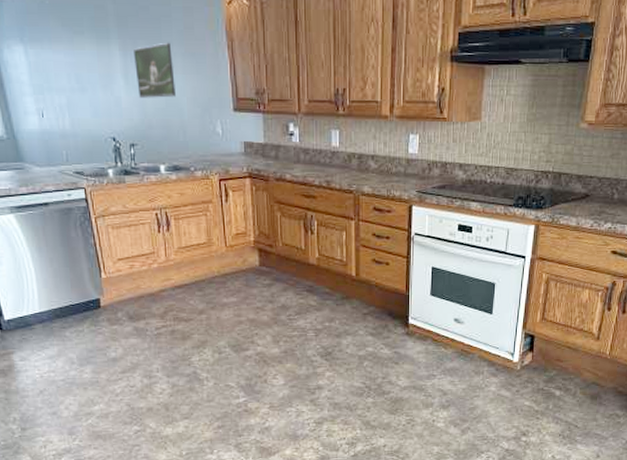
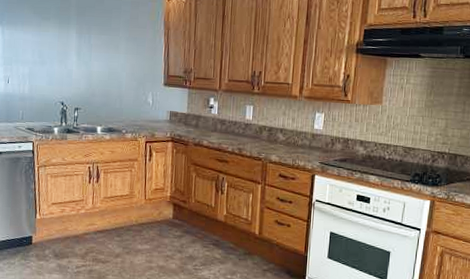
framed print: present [132,42,176,98] -> none [87,28,118,72]

